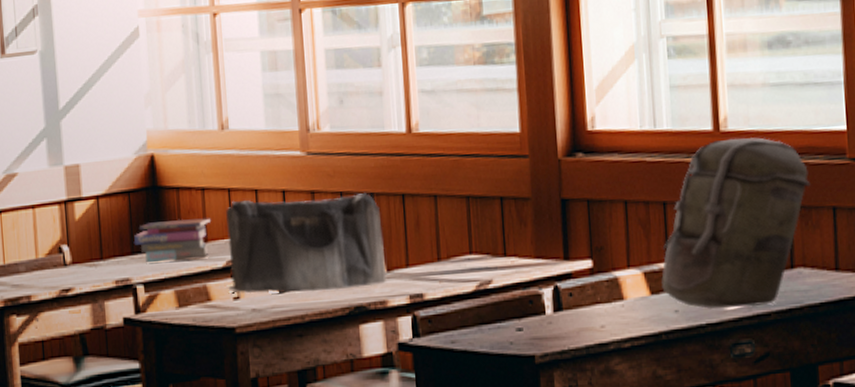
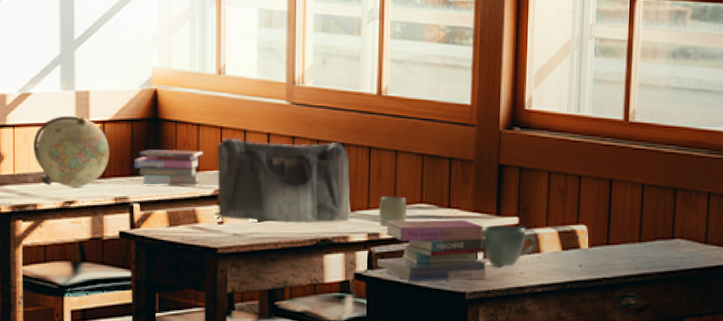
globe: none [22,193,107,274] -> present [33,115,110,187]
mug: none [420,248,455,287] -> present [379,196,407,227]
books: none [424,269,558,348] -> present [377,219,486,282]
cup: none [548,270,617,322] -> present [482,225,536,267]
backpack: present [661,137,811,310] -> none [571,128,693,267]

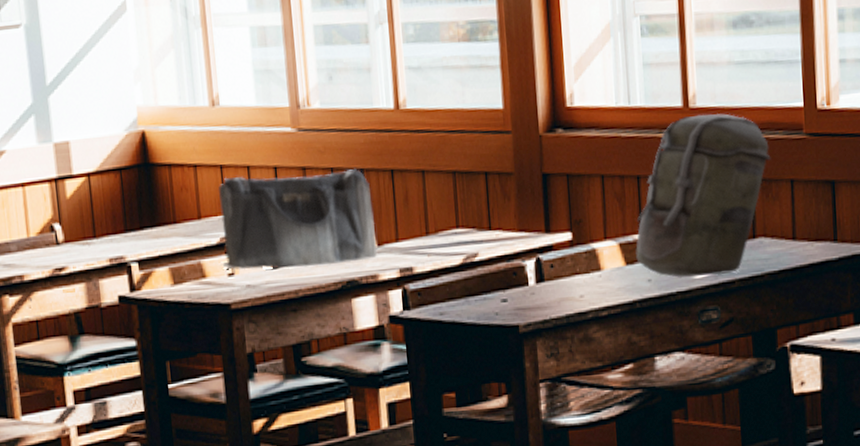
globe: present [33,115,110,187] -> none [12,170,99,253]
books: present [133,149,203,185] -> none [126,195,203,241]
books: present [377,219,486,282] -> none [413,242,540,320]
mug: present [379,196,407,227] -> none [409,223,443,260]
cup: present [482,225,536,267] -> none [531,242,595,292]
backpack: none [571,128,693,267] -> present [636,113,771,279]

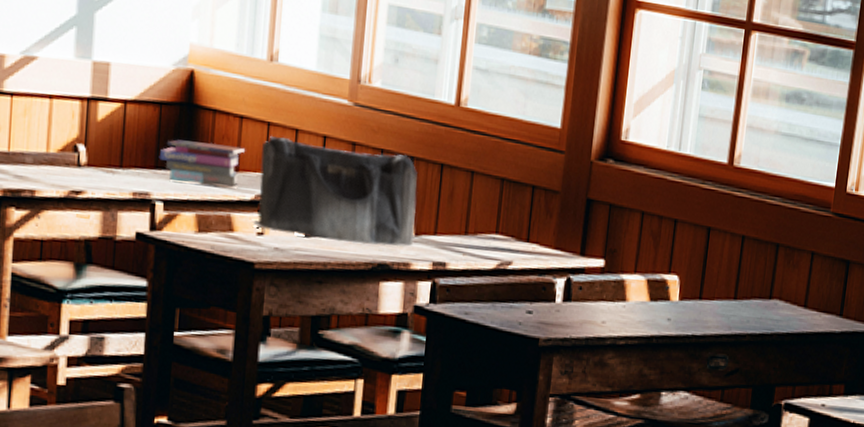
books: none [126,195,203,241] -> present [158,139,245,187]
backpack: present [636,113,771,279] -> none [660,173,798,327]

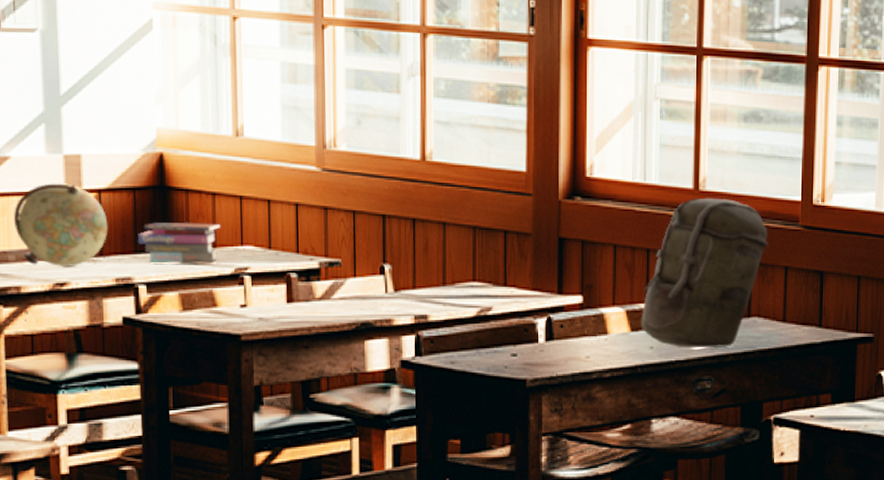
globe: none [35,88,131,176] -> present [14,183,108,267]
saddlebag: present [253,135,418,247] -> none [235,208,394,306]
backpack: none [660,173,798,327] -> present [641,198,769,348]

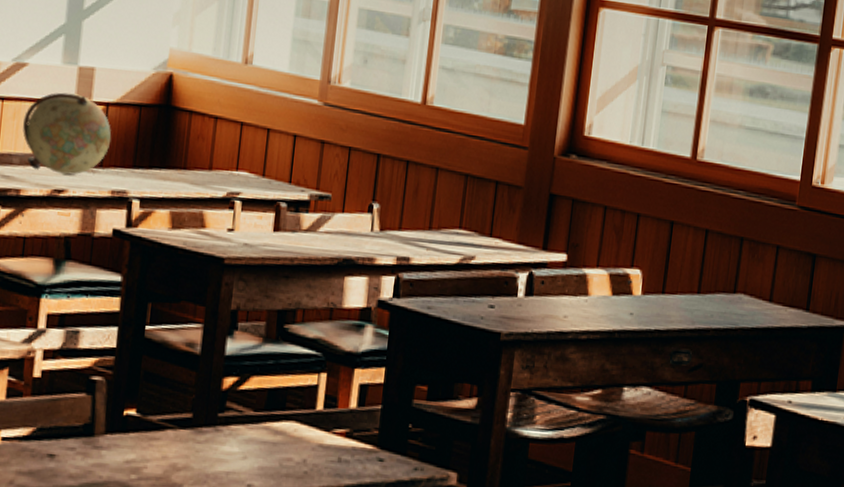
books: present [137,222,220,264] -> none [137,140,218,185]
backpack: present [641,198,769,348] -> none [623,167,763,322]

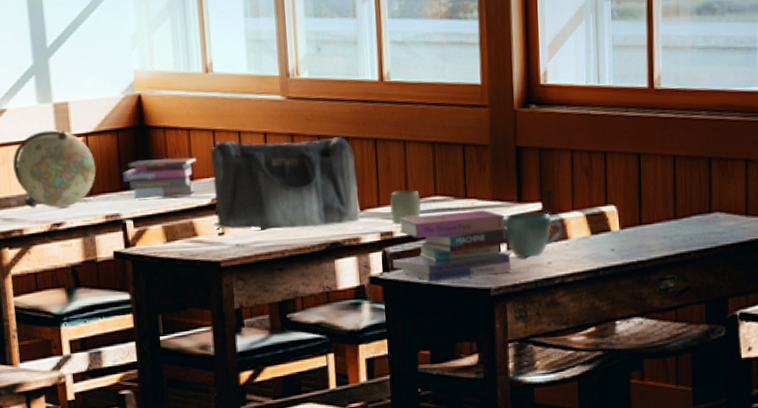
books: none [137,140,218,185] -> present [122,157,196,200]
saddlebag: none [224,135,384,242] -> present [211,136,360,230]
books: none [404,244,529,319] -> present [393,210,511,282]
mug: none [410,217,444,252] -> present [390,190,421,225]
cup: none [525,259,585,309] -> present [504,212,563,259]

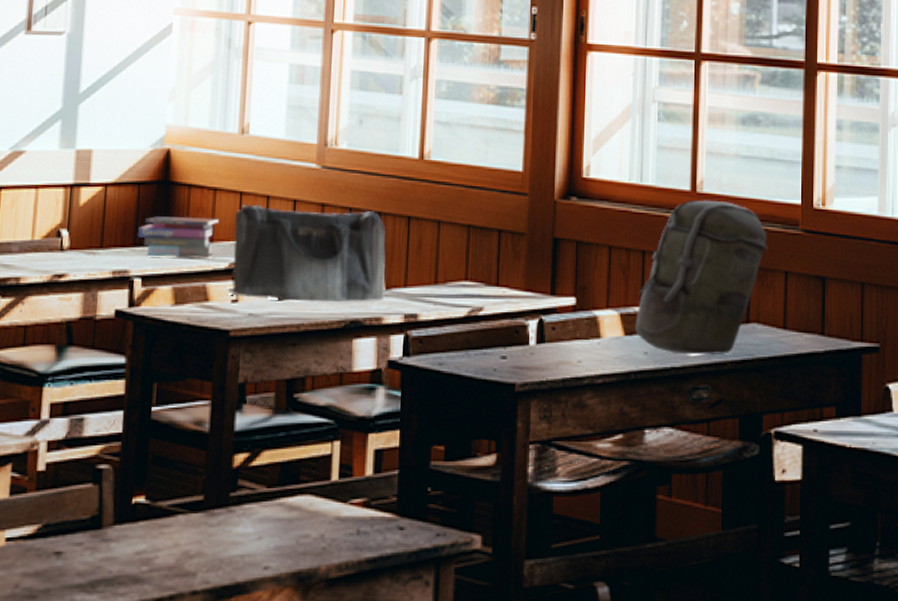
globe: present [13,130,96,208] -> none [21,177,111,259]
mug: present [390,190,421,225] -> none [417,272,450,308]
books: present [393,210,511,282] -> none [414,299,539,371]
cup: present [504,212,563,259] -> none [535,306,596,354]
backpack: none [601,95,728,249] -> present [635,200,768,355]

